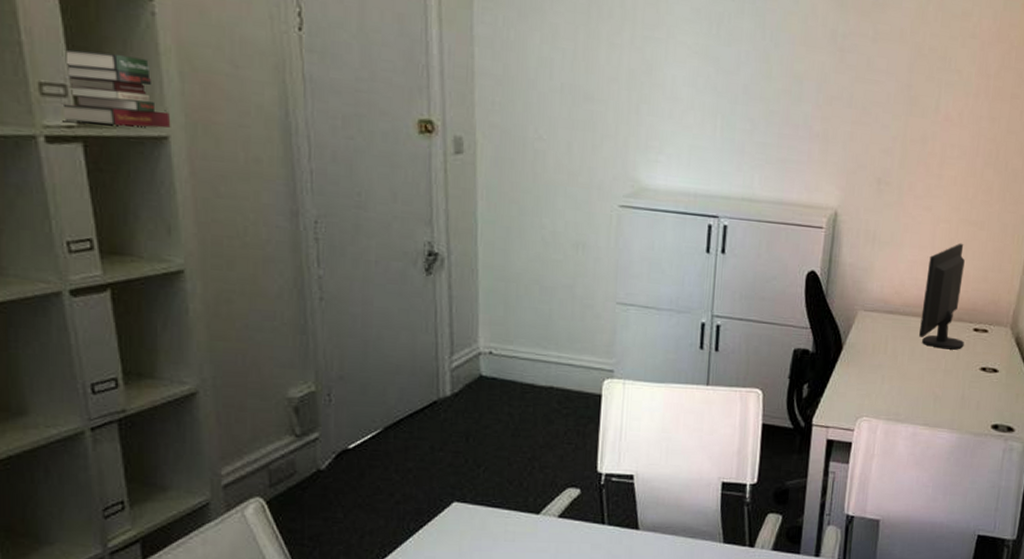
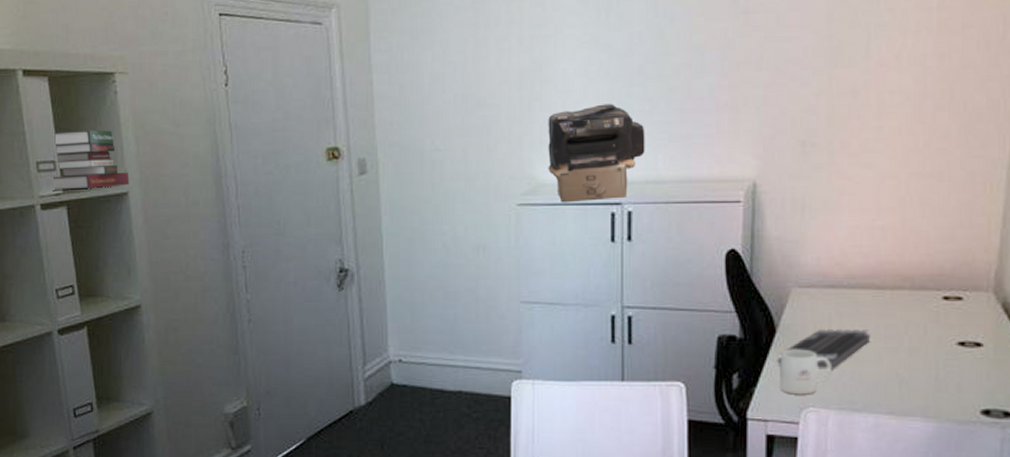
printer: none [651,116,745,212] -> present [548,104,645,203]
computer keyboard: none [841,349,917,384] -> present [777,329,871,368]
mug: none [841,365,885,406] -> present [780,349,833,395]
monitor: present [919,243,965,350] -> none [871,199,932,323]

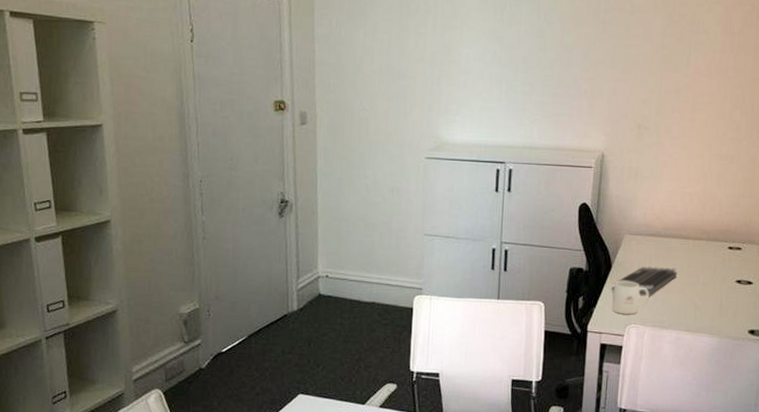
books: present [51,129,130,190] -> none [33,68,104,120]
printer: present [548,104,645,203] -> none [450,84,526,159]

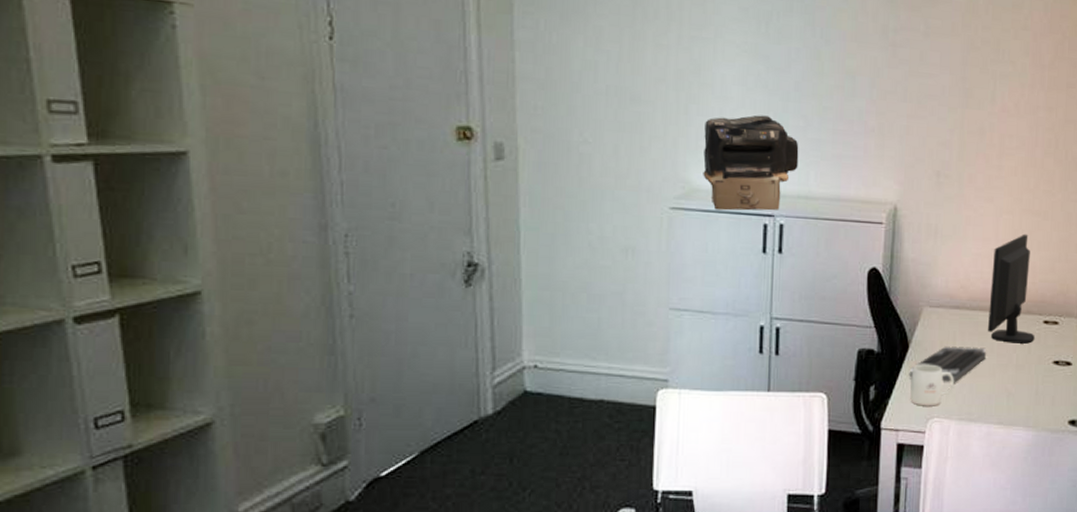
printer: none [450,84,526,159] -> present [703,115,799,211]
monitor: none [679,174,720,266] -> present [988,233,1035,344]

